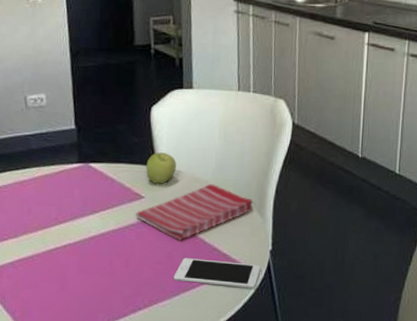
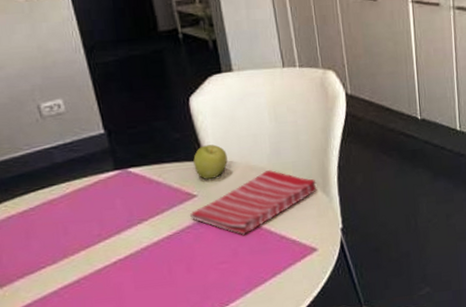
cell phone: present [174,258,261,289] -> none [242,245,335,278]

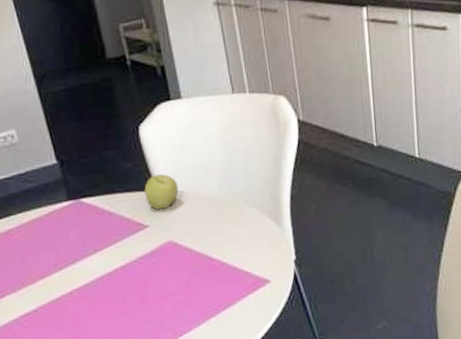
dish towel: present [189,169,317,235] -> none [142,199,269,266]

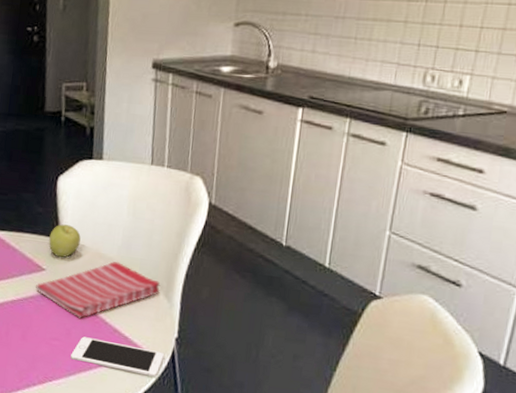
dish towel: none [142,199,269,266] -> present [35,261,161,319]
cell phone: none [195,277,288,309] -> present [70,336,165,377]

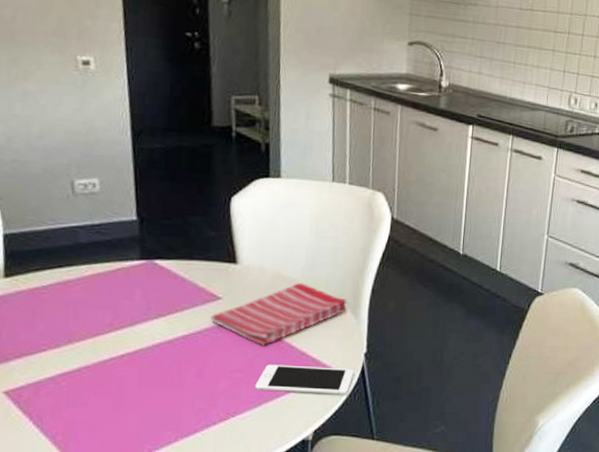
apple: present [49,224,81,258] -> none [224,248,260,283]

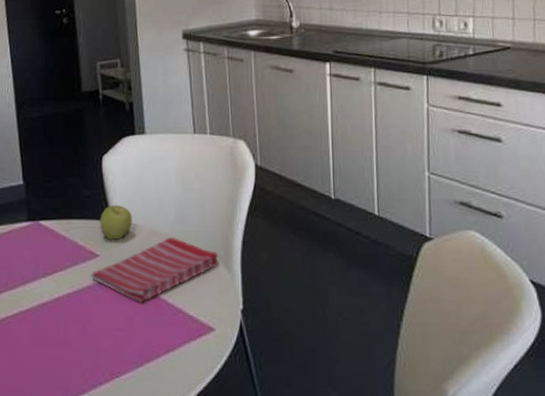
apple: none [224,248,260,283] -> present [100,205,132,240]
cell phone: present [255,364,355,395] -> none [136,322,233,355]

